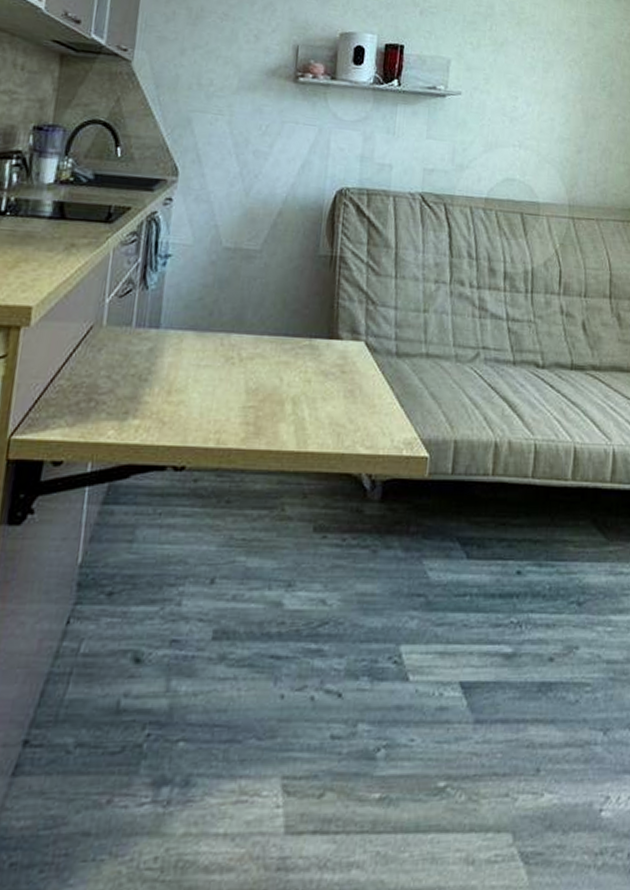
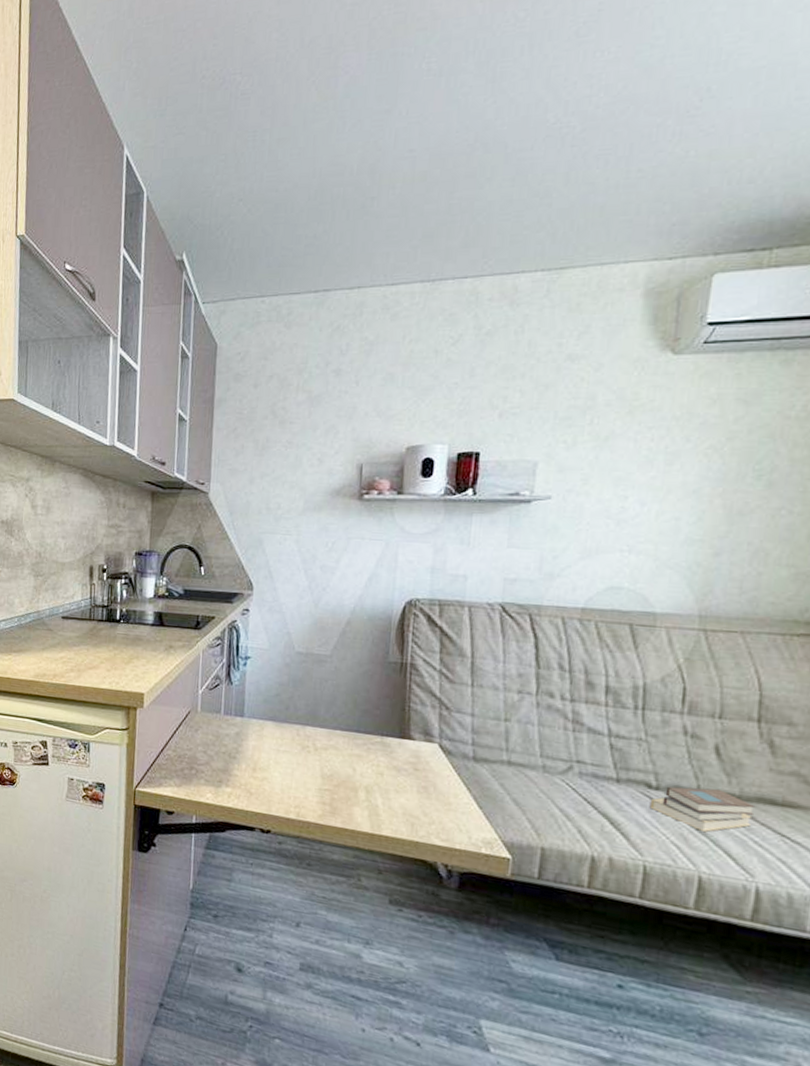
books: none [538,361,611,403] -> present [649,786,756,832]

